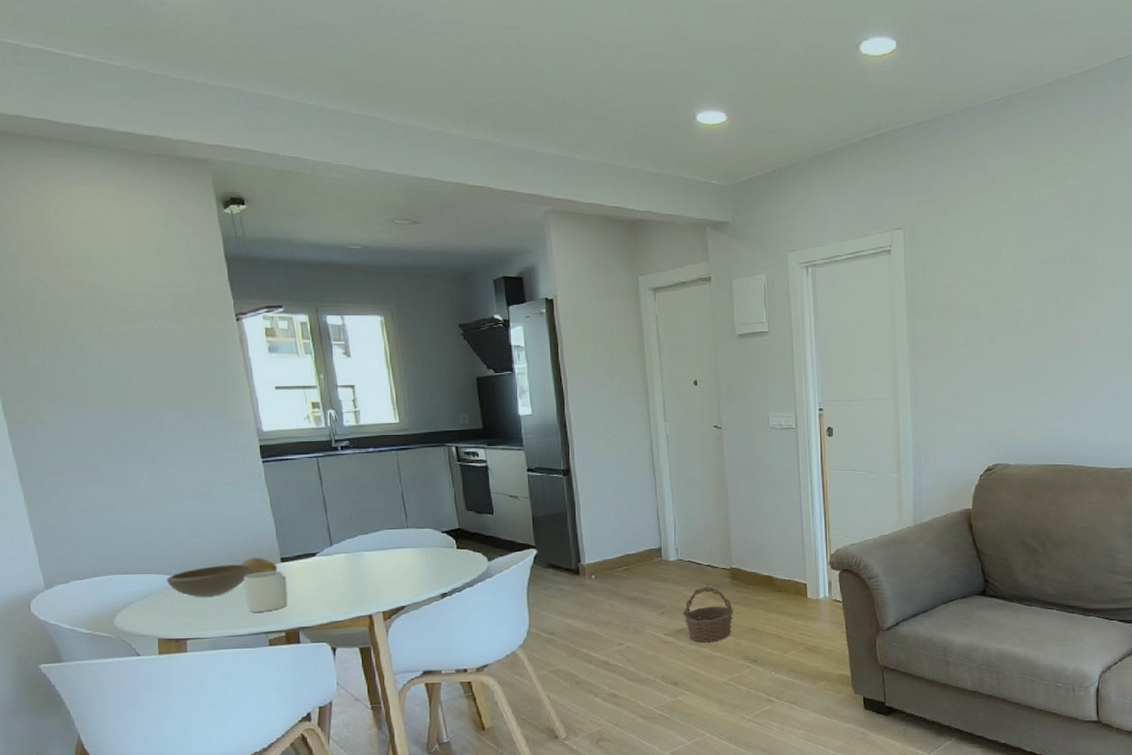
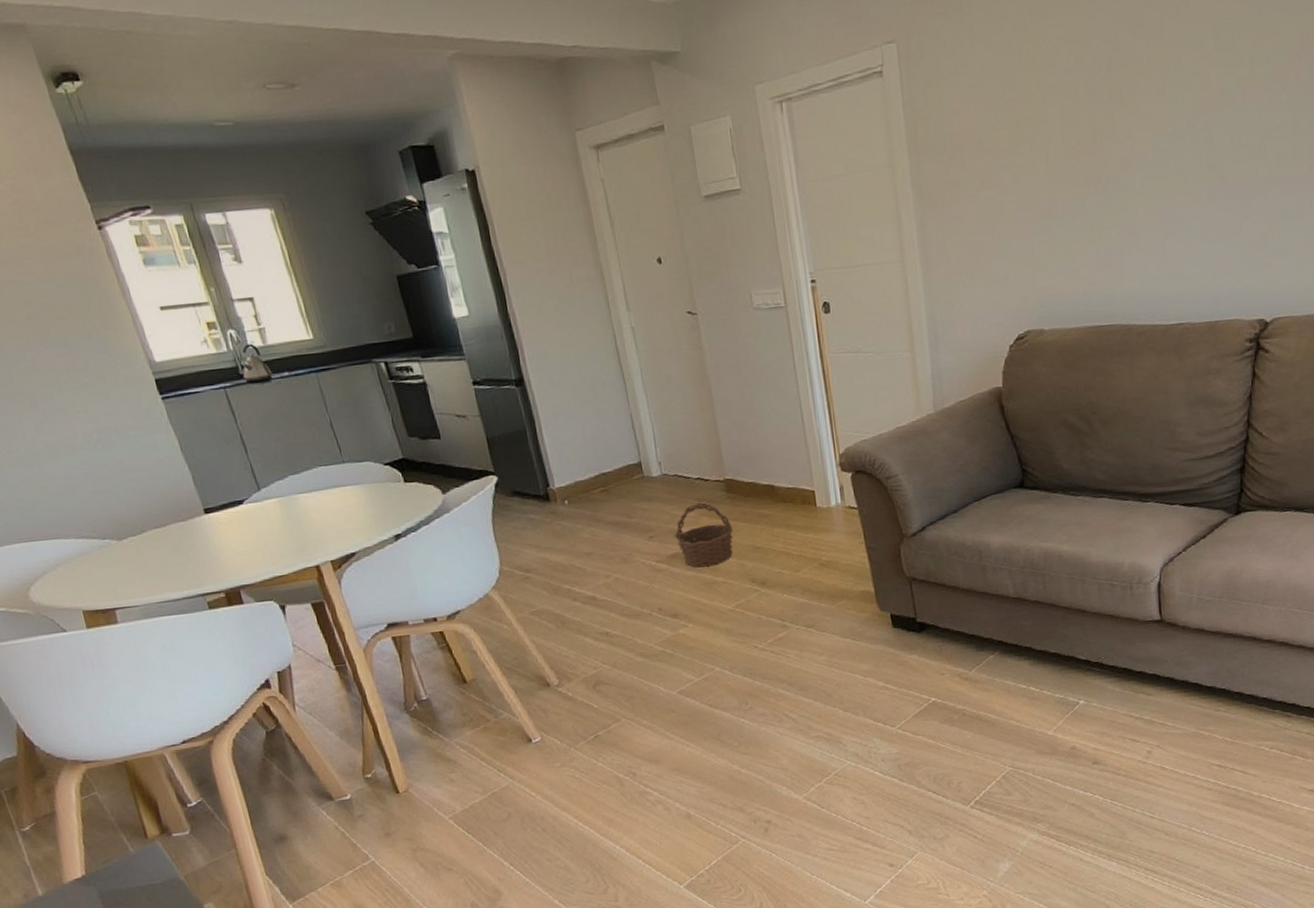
bowl: present [166,564,249,598] -> none [78,520,171,562]
fruit: present [241,557,286,579] -> none [159,510,214,533]
mug: present [243,571,288,612] -> none [165,524,221,573]
kettle: none [334,422,360,456] -> present [242,343,273,385]

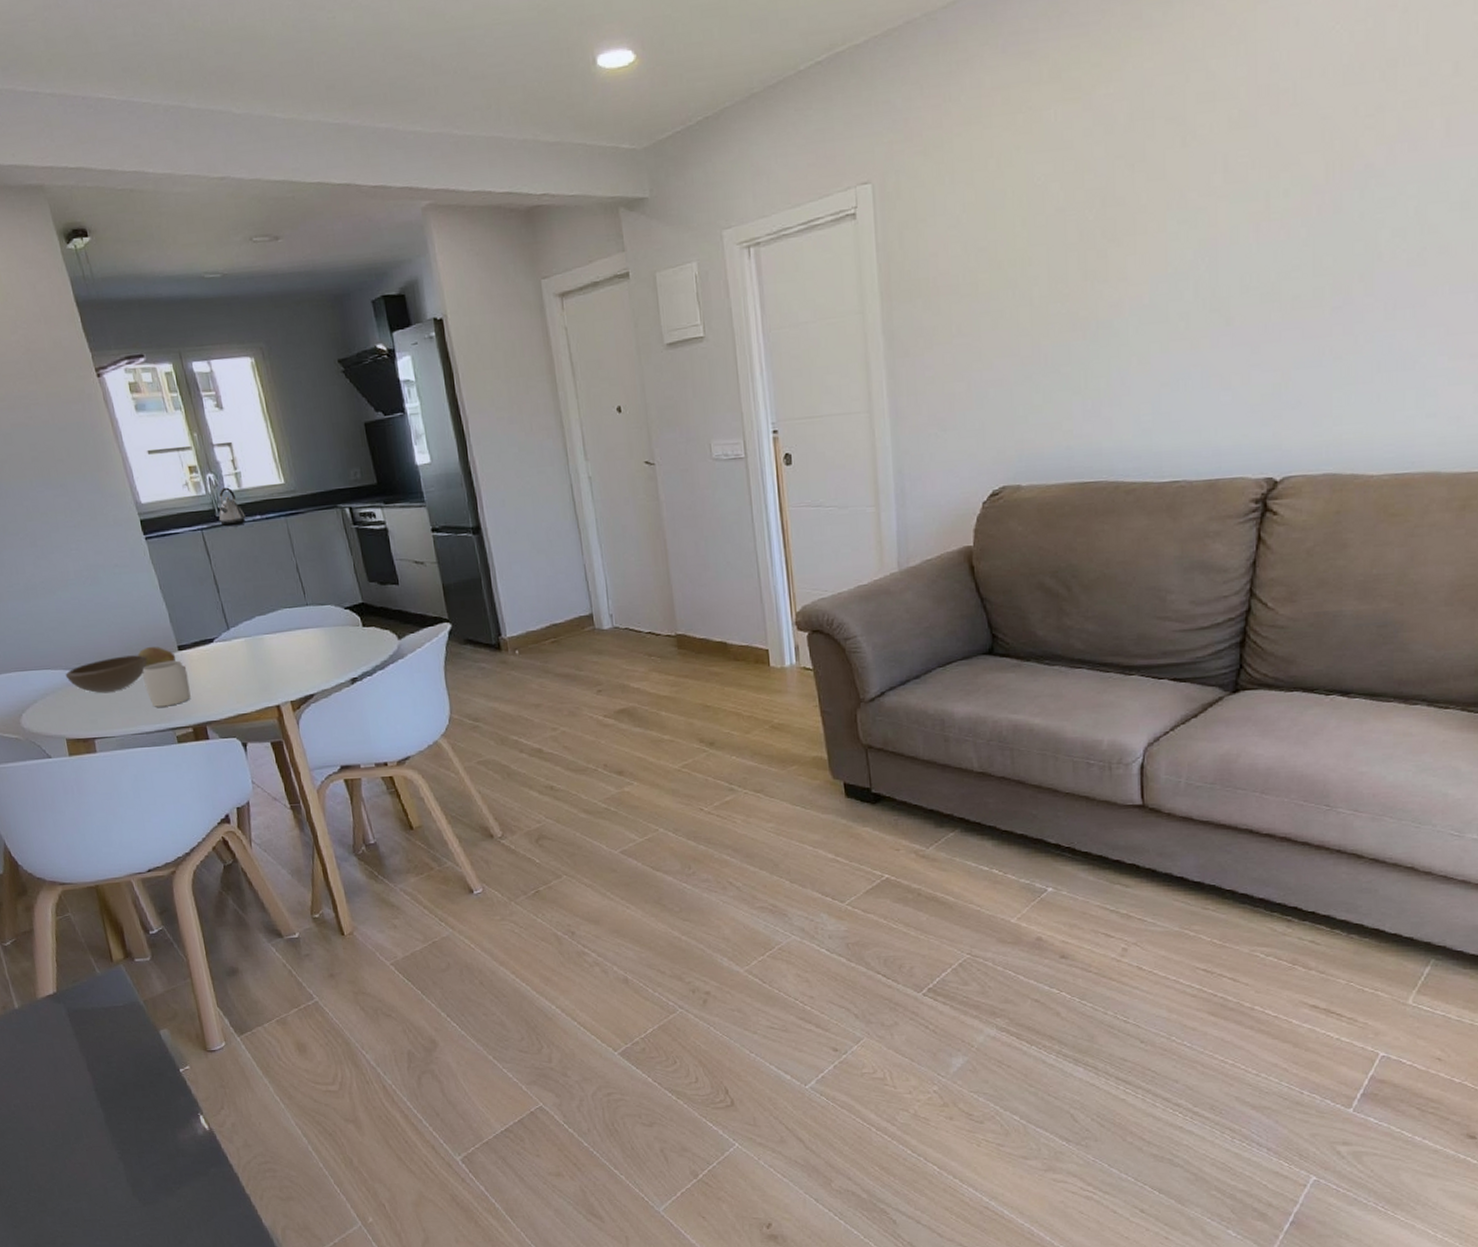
bowl: none [78,520,171,562] -> present [65,655,148,694]
fruit: none [159,510,214,533] -> present [137,646,185,669]
mug: none [165,524,221,573] -> present [142,660,191,707]
basket: present [675,502,734,568] -> none [624,657,683,724]

